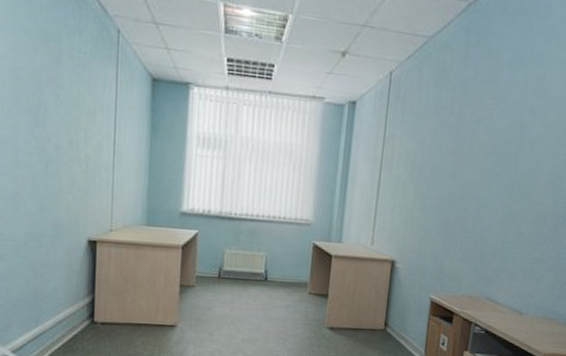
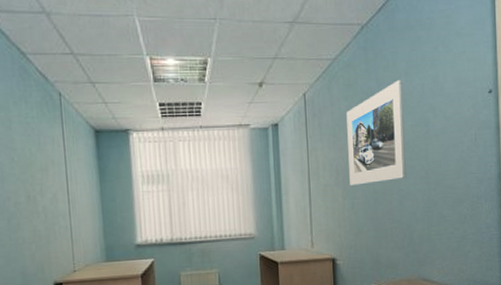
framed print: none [425,71,504,185] -> present [346,79,406,186]

